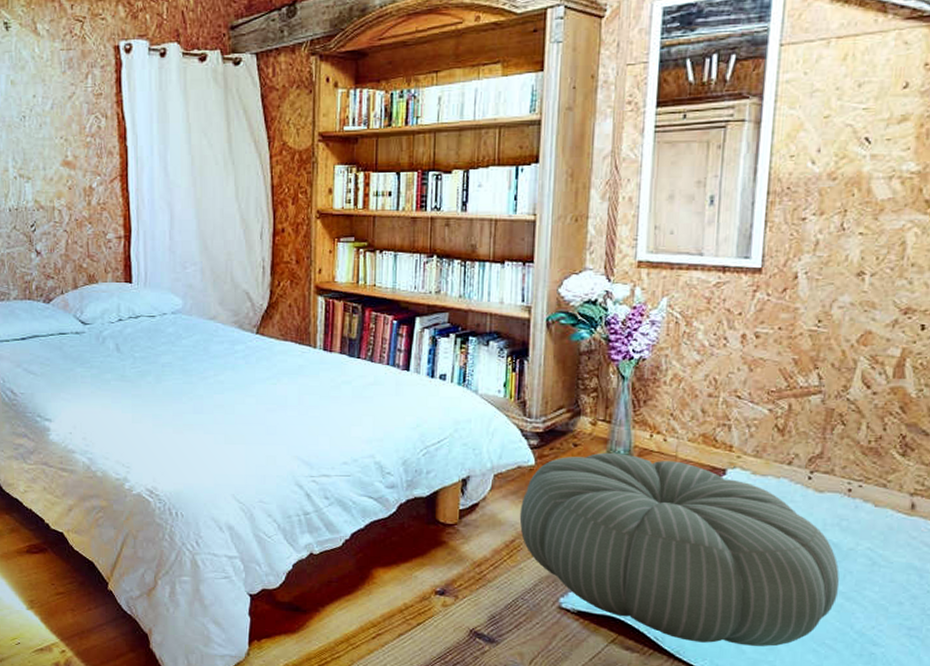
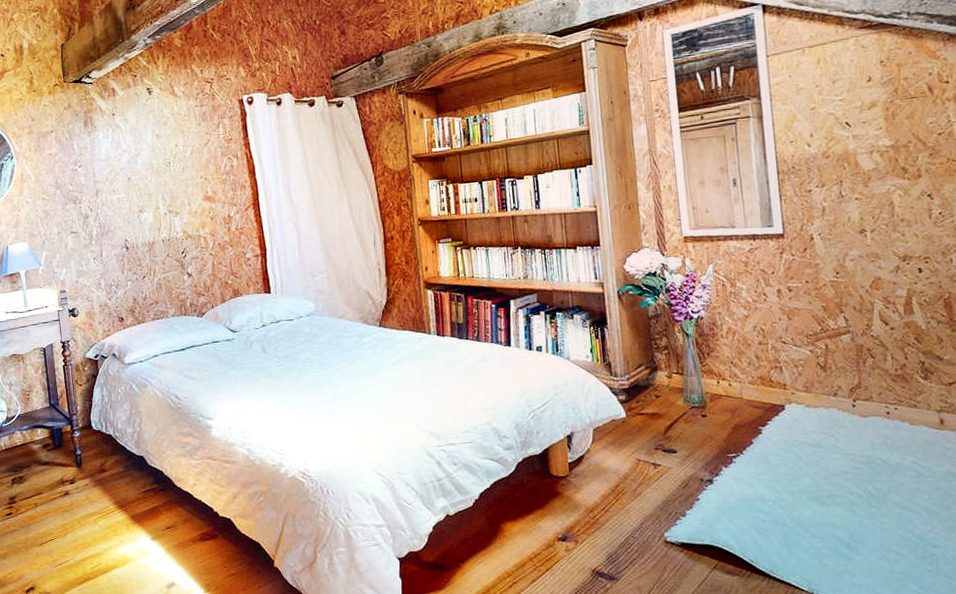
pouf: present [519,452,839,647] -> none [619,400,895,561]

